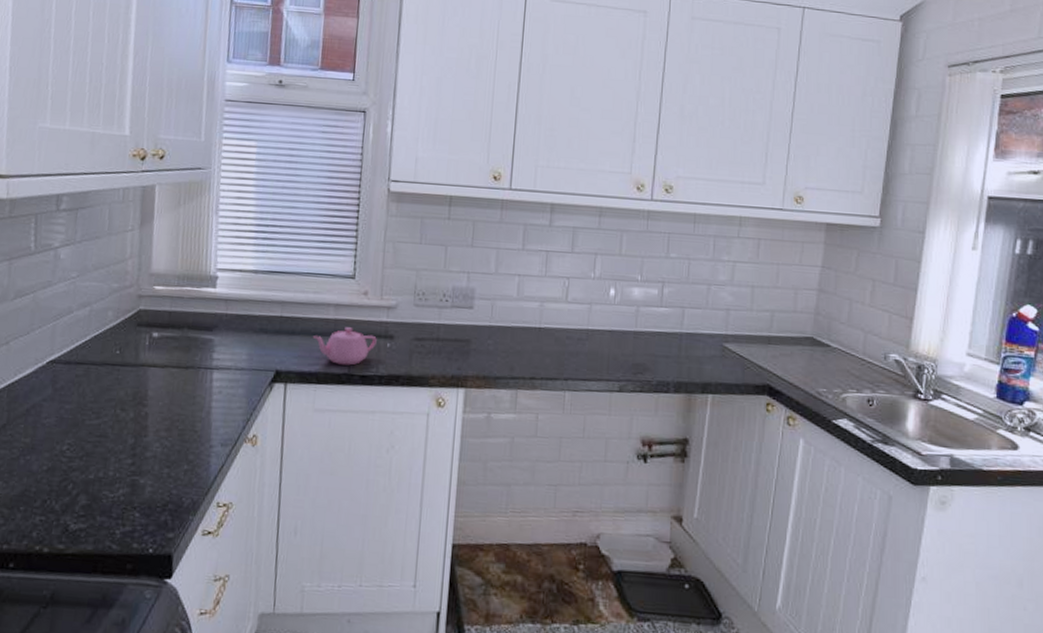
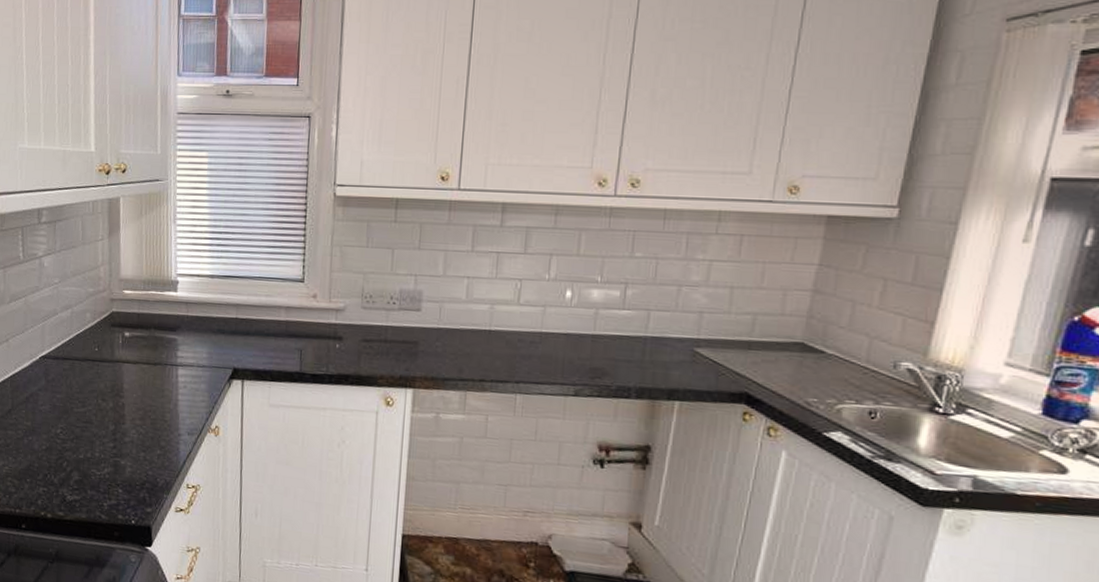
teapot: present [313,327,377,365] -> none [267,328,326,365]

